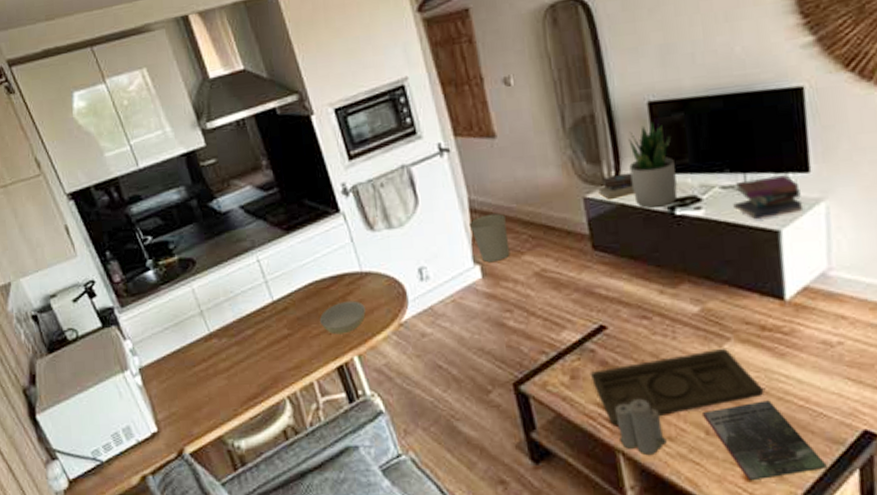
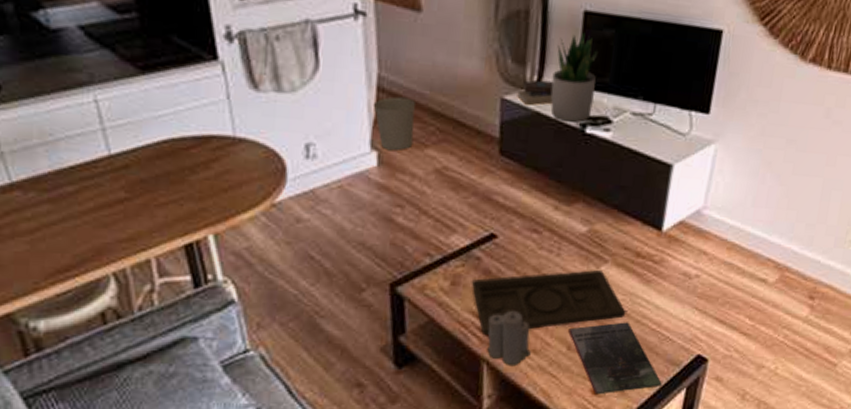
bowl: present [319,300,366,335] -> none [169,168,232,207]
books: present [733,175,802,219] -> none [638,111,698,151]

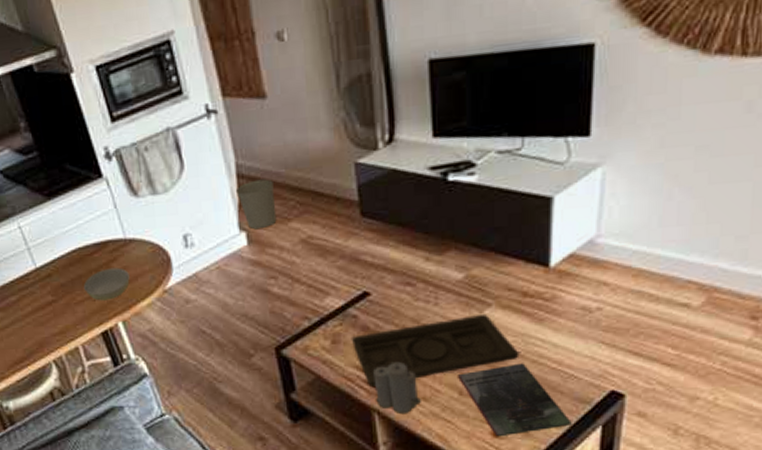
bowl: none [169,168,232,207] -> present [83,267,130,301]
books: present [517,80,553,106] -> none [370,136,408,166]
planter: present [550,32,599,123] -> none [404,81,452,173]

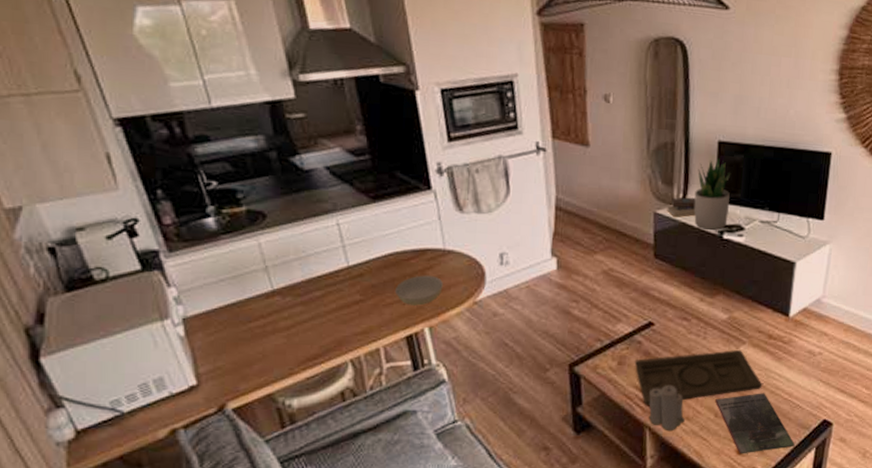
plant pot: present [235,179,277,230] -> none [552,214,586,257]
books: none [370,136,408,166] -> present [667,197,696,218]
planter: none [404,81,452,173] -> present [693,158,731,230]

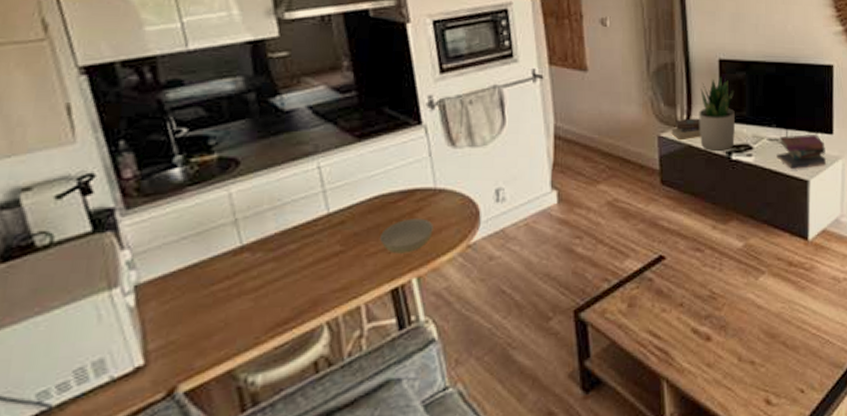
decorative tray: present [634,349,763,405] -> none [646,280,787,352]
candle: present [649,385,685,432] -> none [664,327,705,383]
magazine: present [715,393,795,454] -> none [738,329,829,404]
books: none [766,219,815,251] -> present [776,134,826,169]

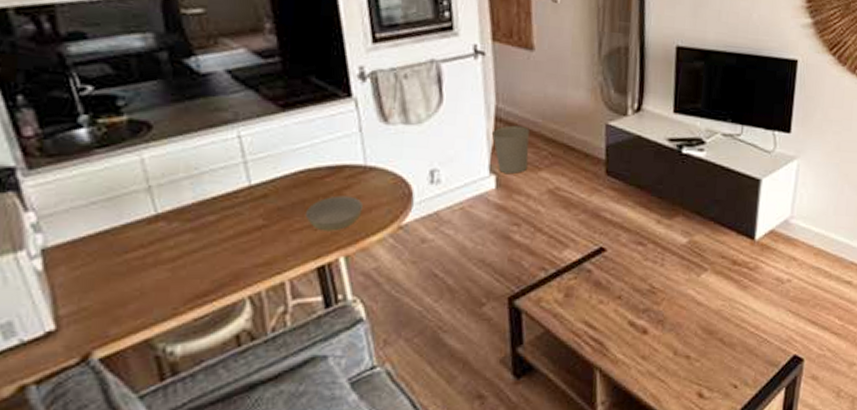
plant pot: none [551,142,587,189] -> present [491,125,529,175]
books: present [671,118,701,141] -> none [620,107,652,131]
planter: present [699,76,735,151] -> none [649,64,691,144]
books: present [776,134,826,169] -> none [729,131,781,167]

